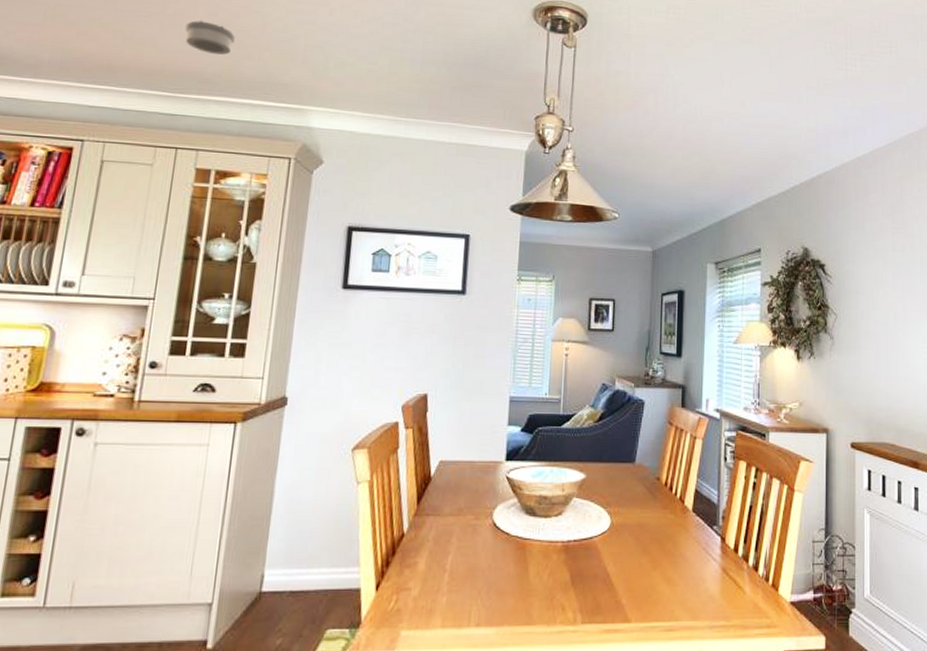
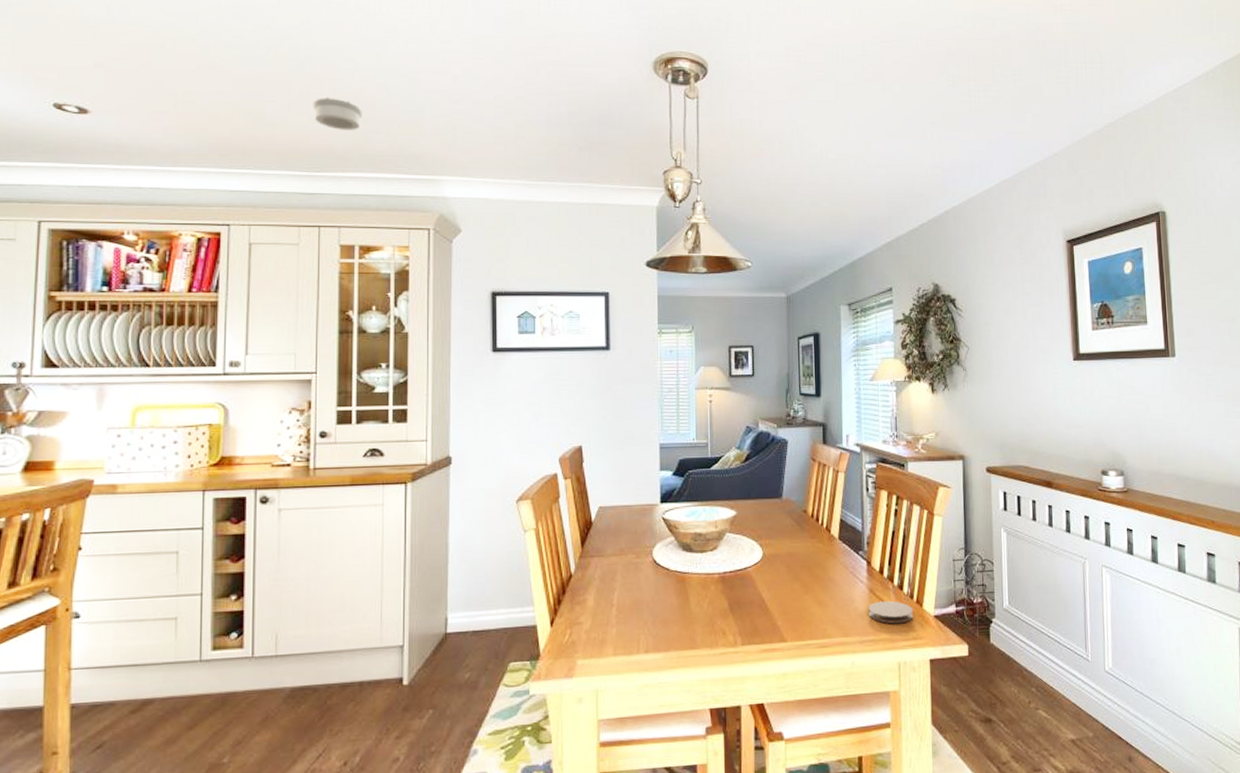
coaster: none [719,582,768,609] -> present [868,600,914,624]

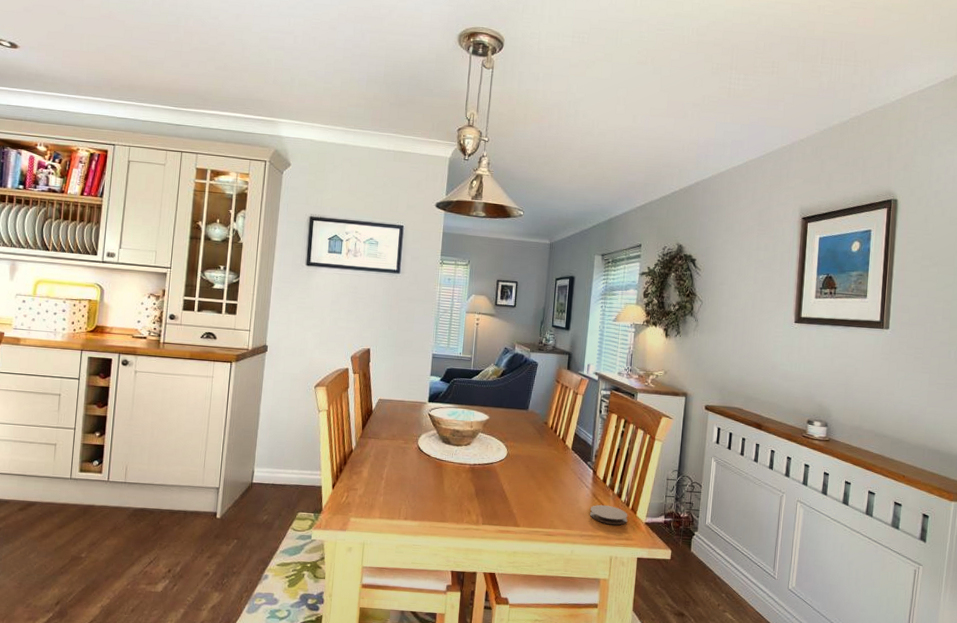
smoke detector: present [313,96,362,130] -> none [184,47,222,76]

